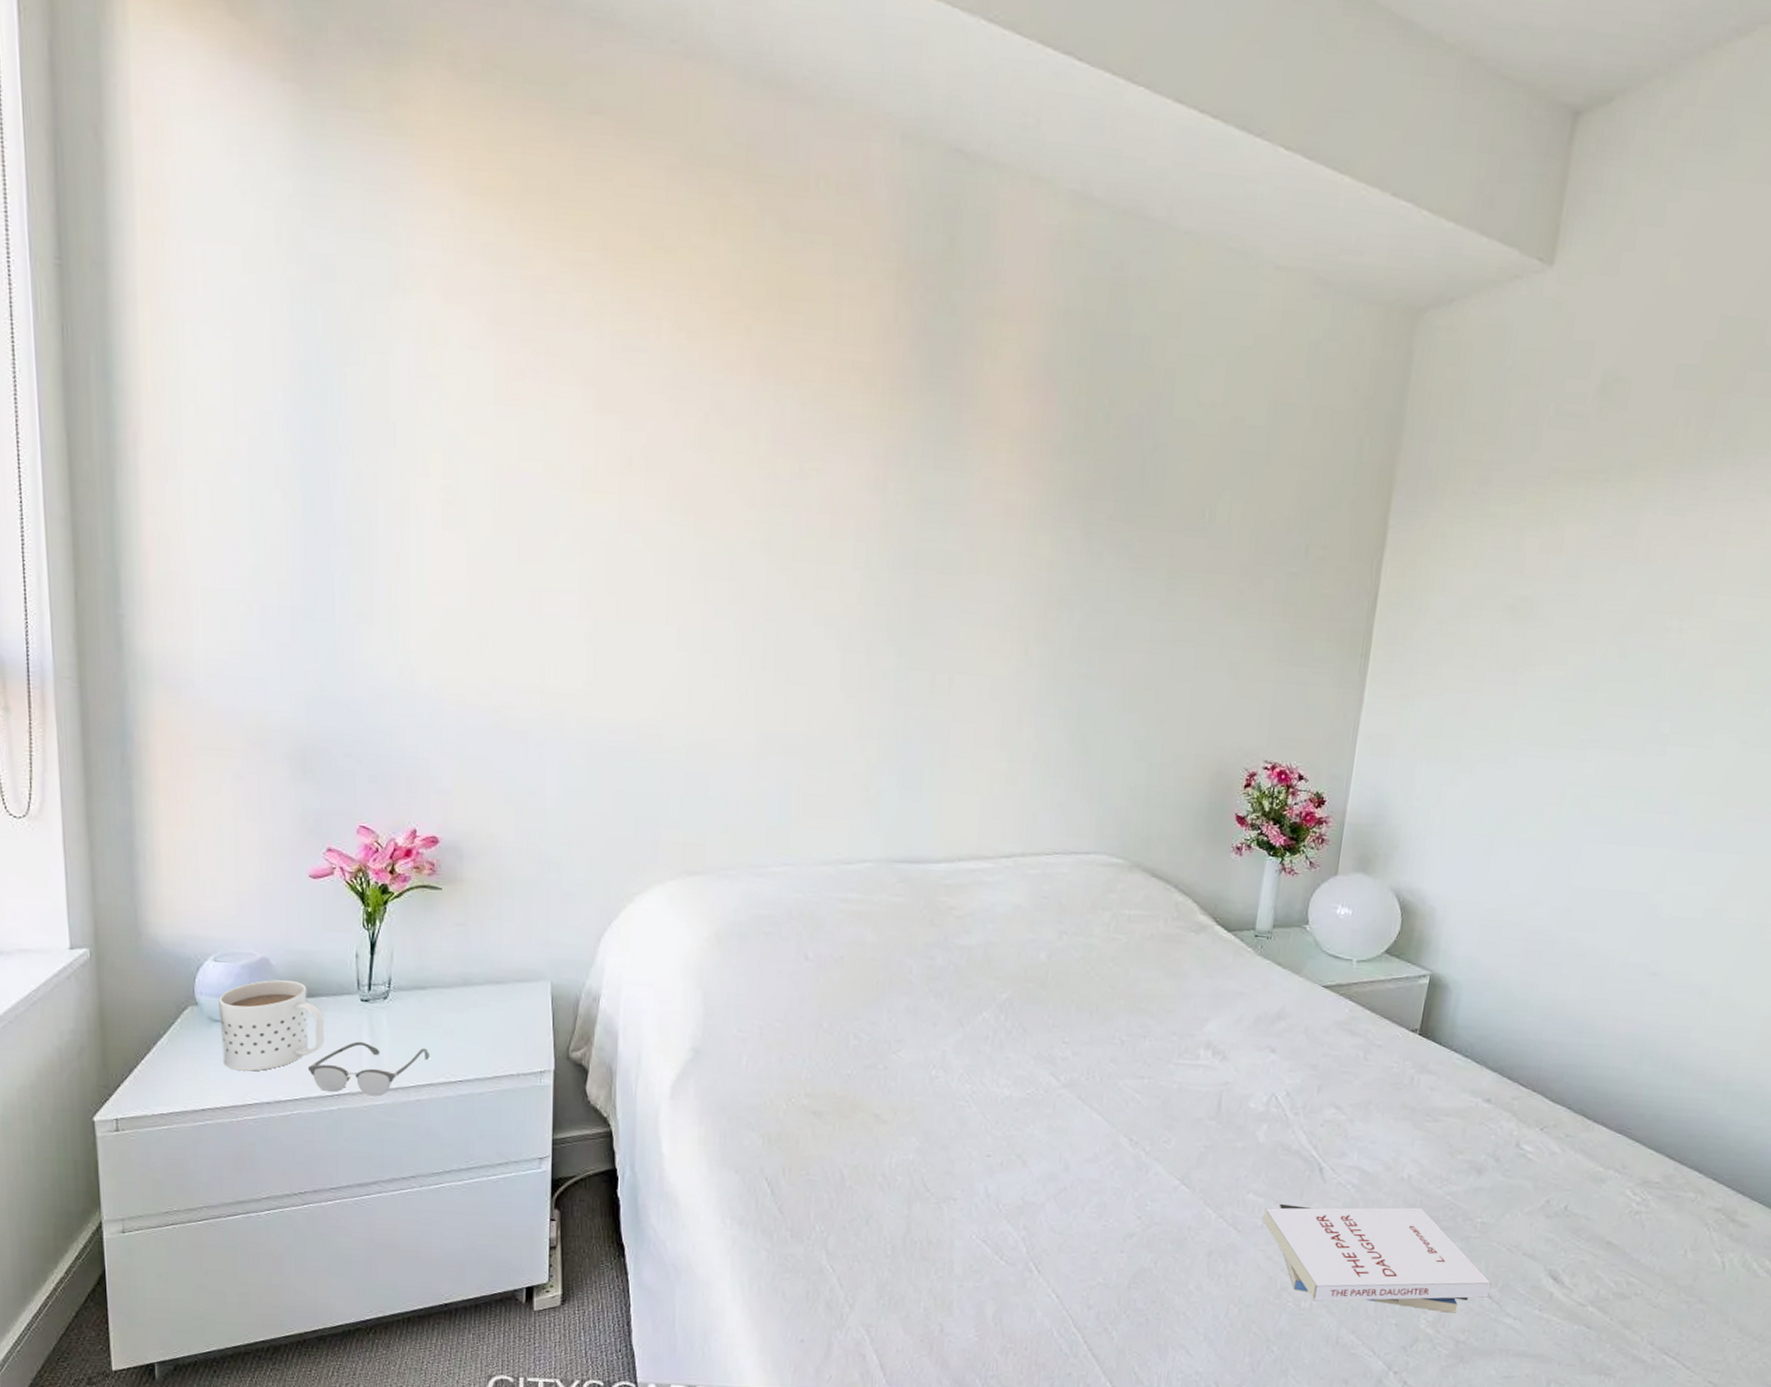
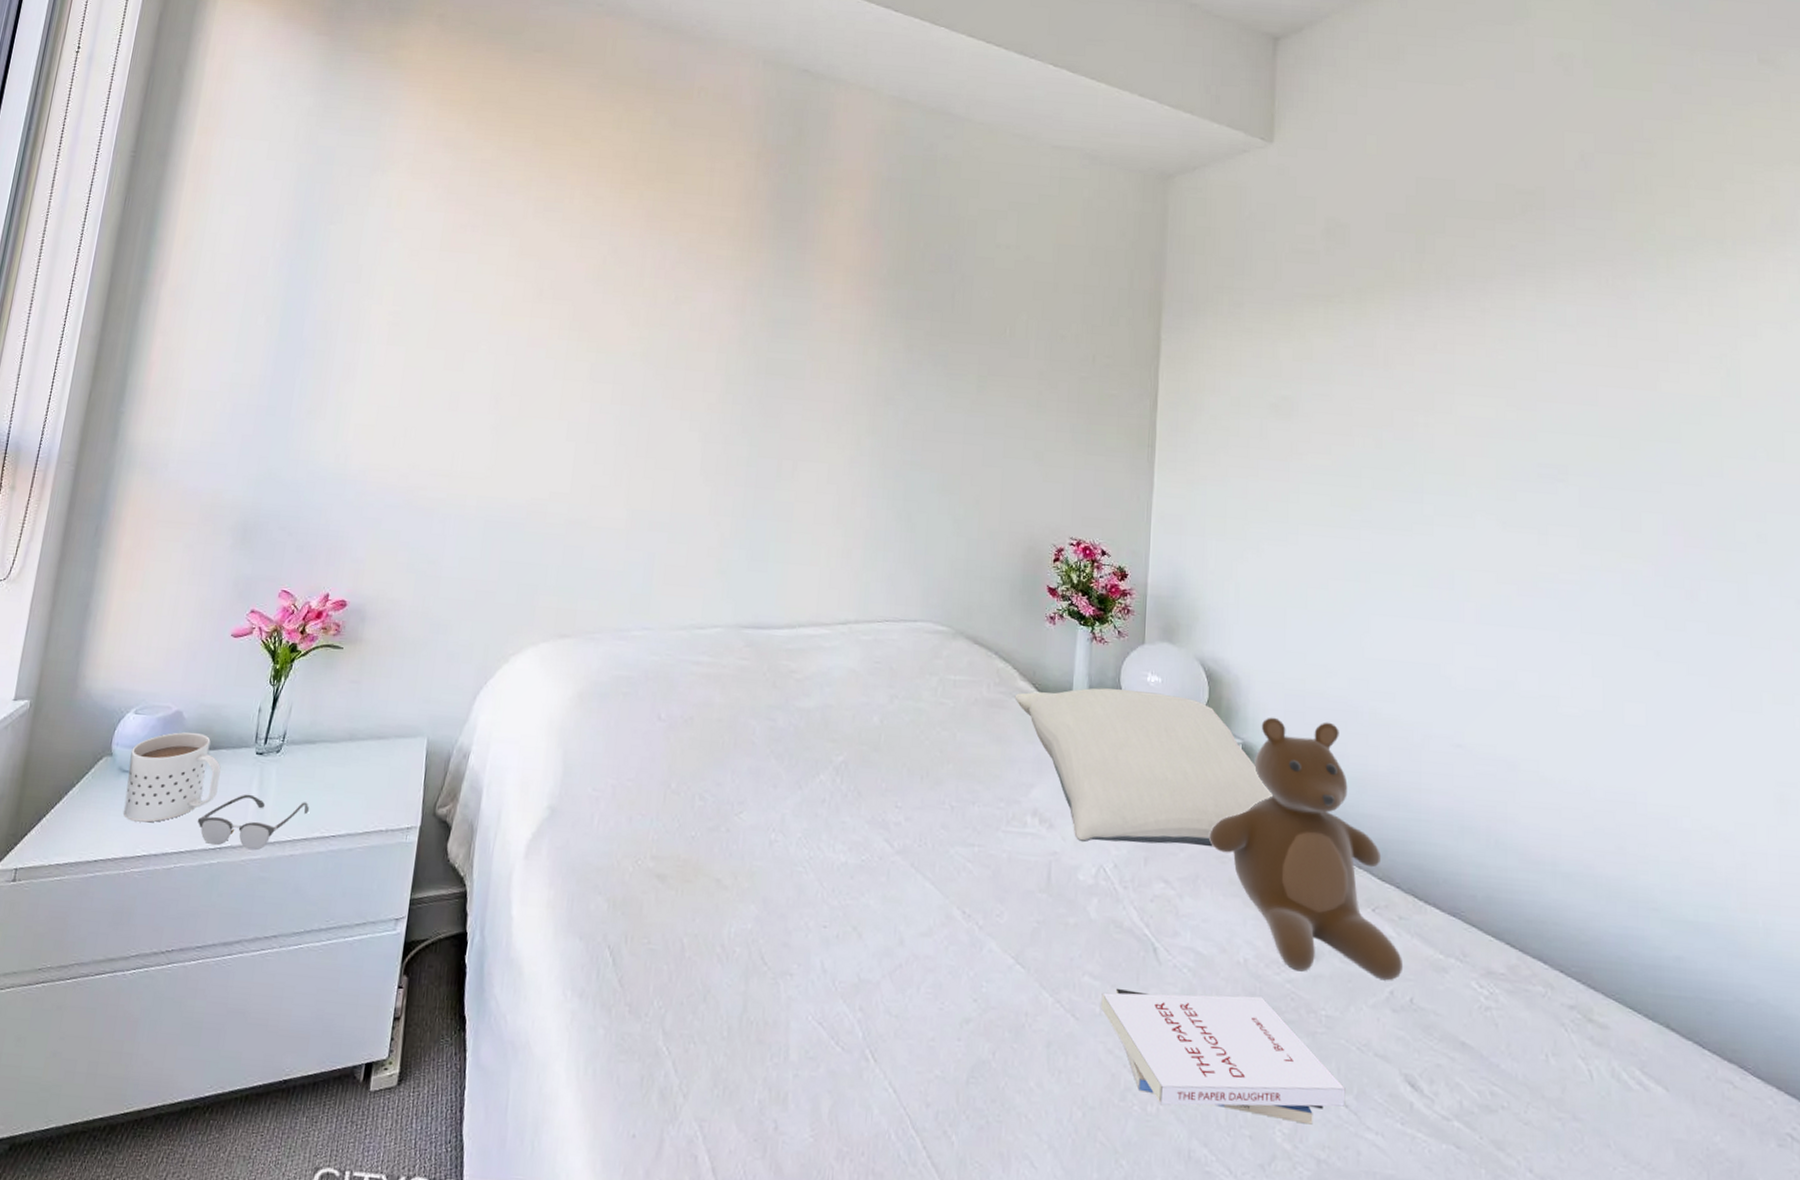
pillow: none [1193,921,1456,1075] -> present [1015,688,1273,847]
teddy bear: none [1385,948,1563,1192] -> present [1208,717,1404,981]

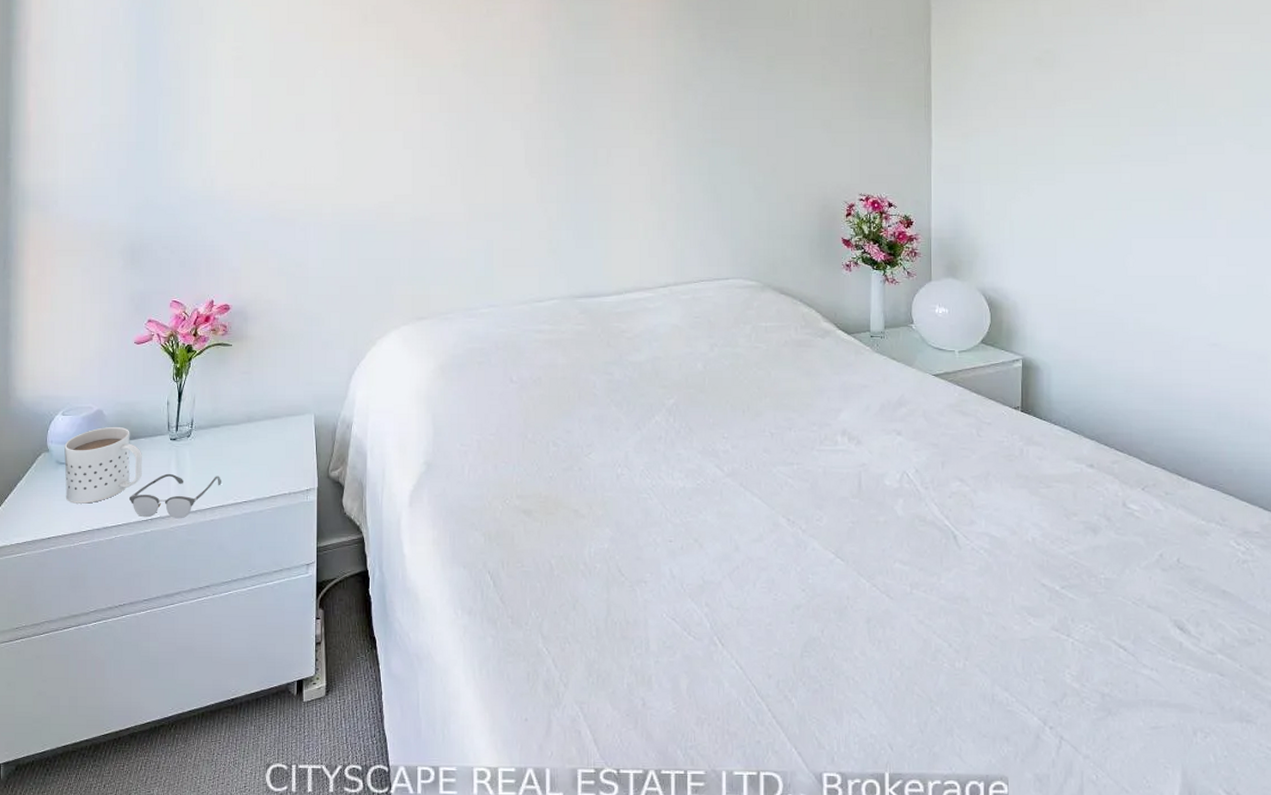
pillow: present [1015,688,1273,847] -> none [819,321,1051,454]
books: present [1101,988,1346,1125] -> none [911,568,1124,667]
teddy bear: present [1208,717,1404,981] -> none [996,334,1171,546]

